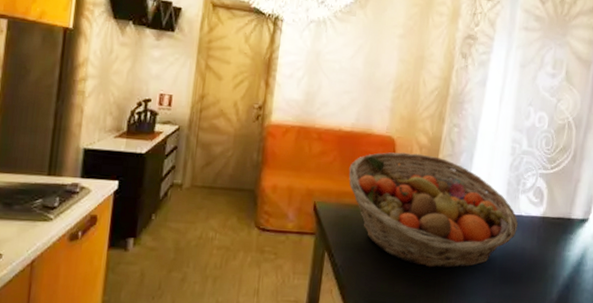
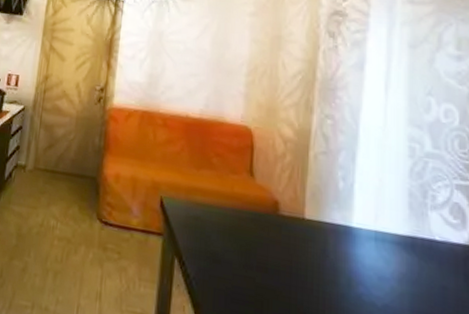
fruit basket: present [348,152,519,269] -> none [199,144,432,303]

